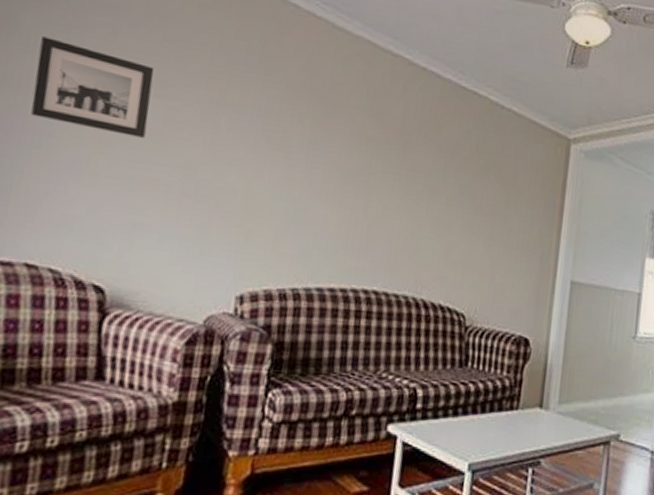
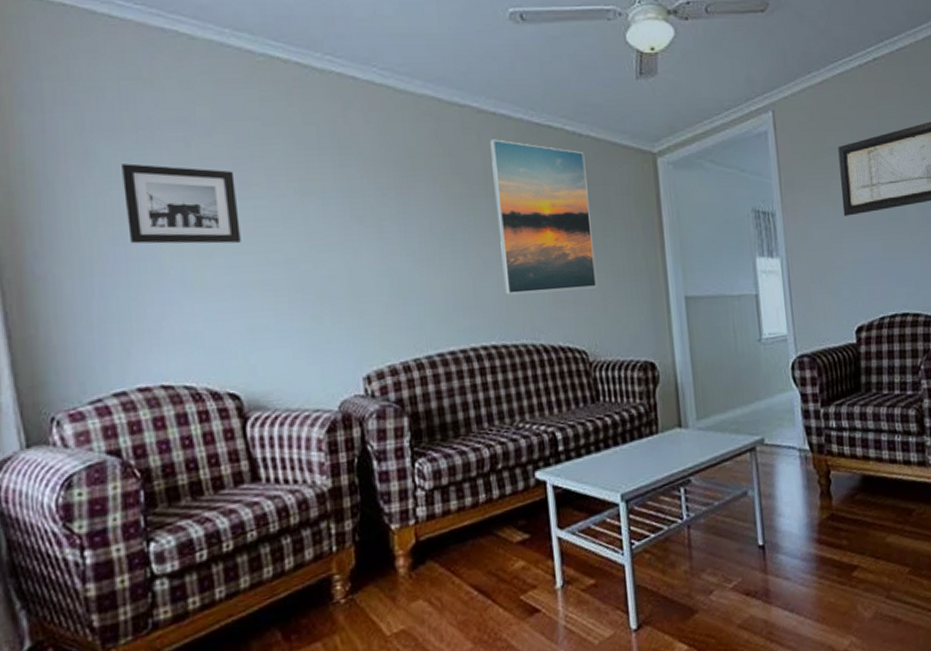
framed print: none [398,93,503,255] -> present [490,139,598,295]

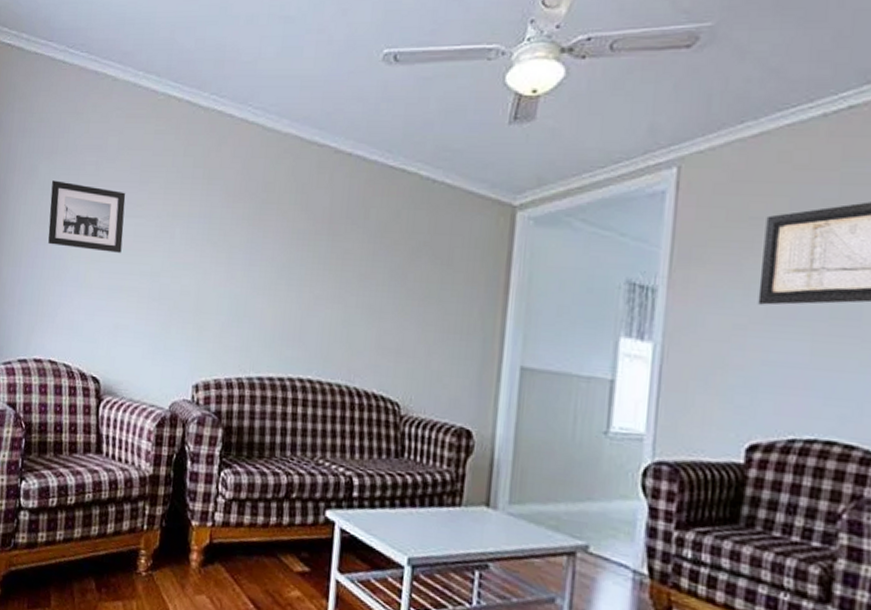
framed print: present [490,139,598,295] -> none [330,180,435,341]

